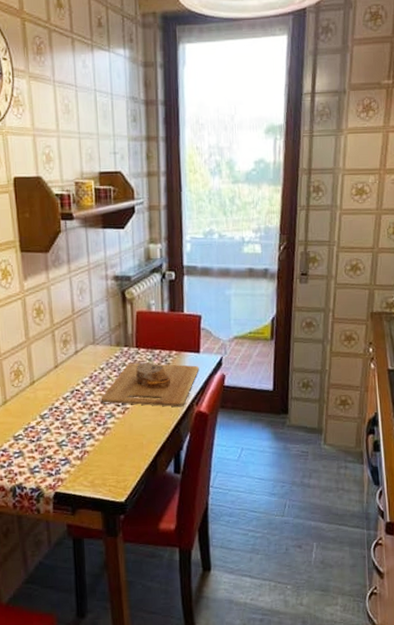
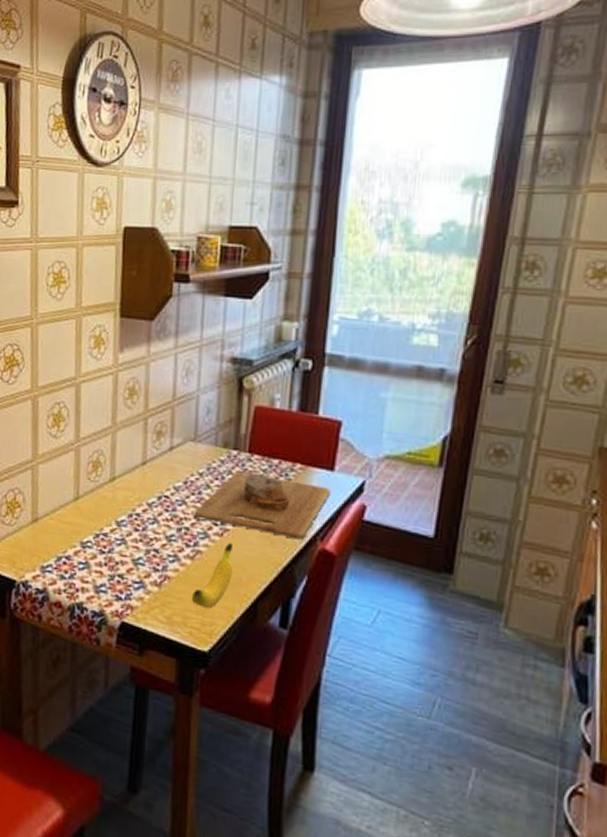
banana: none [107,418,135,469] -> present [192,543,233,608]

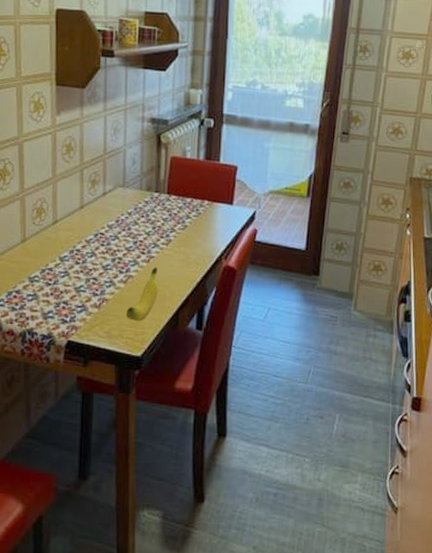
cutting board: present [194,471,331,540] -> none [125,209,231,260]

